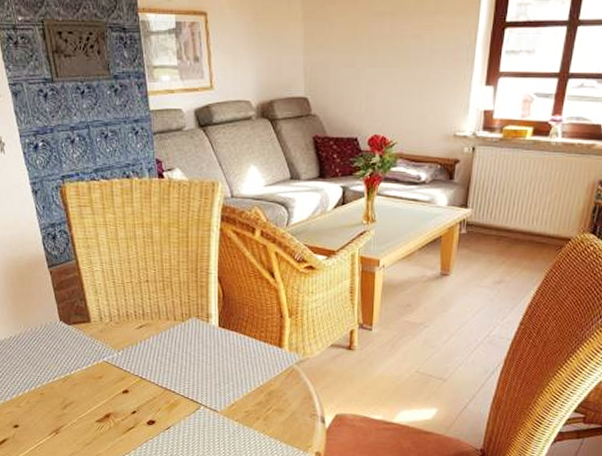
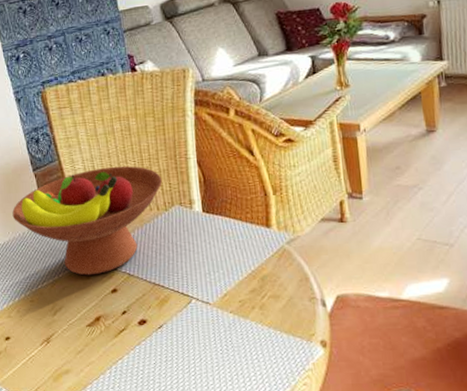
fruit bowl: none [24,272,181,375] -> present [12,166,162,276]

